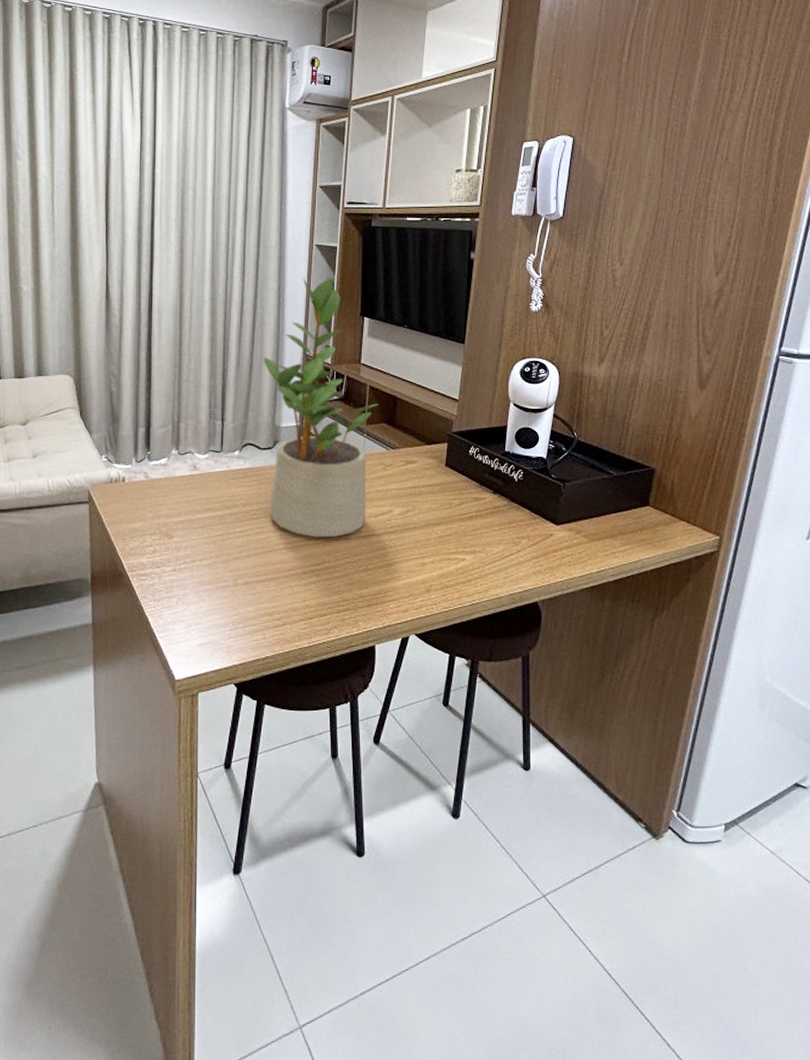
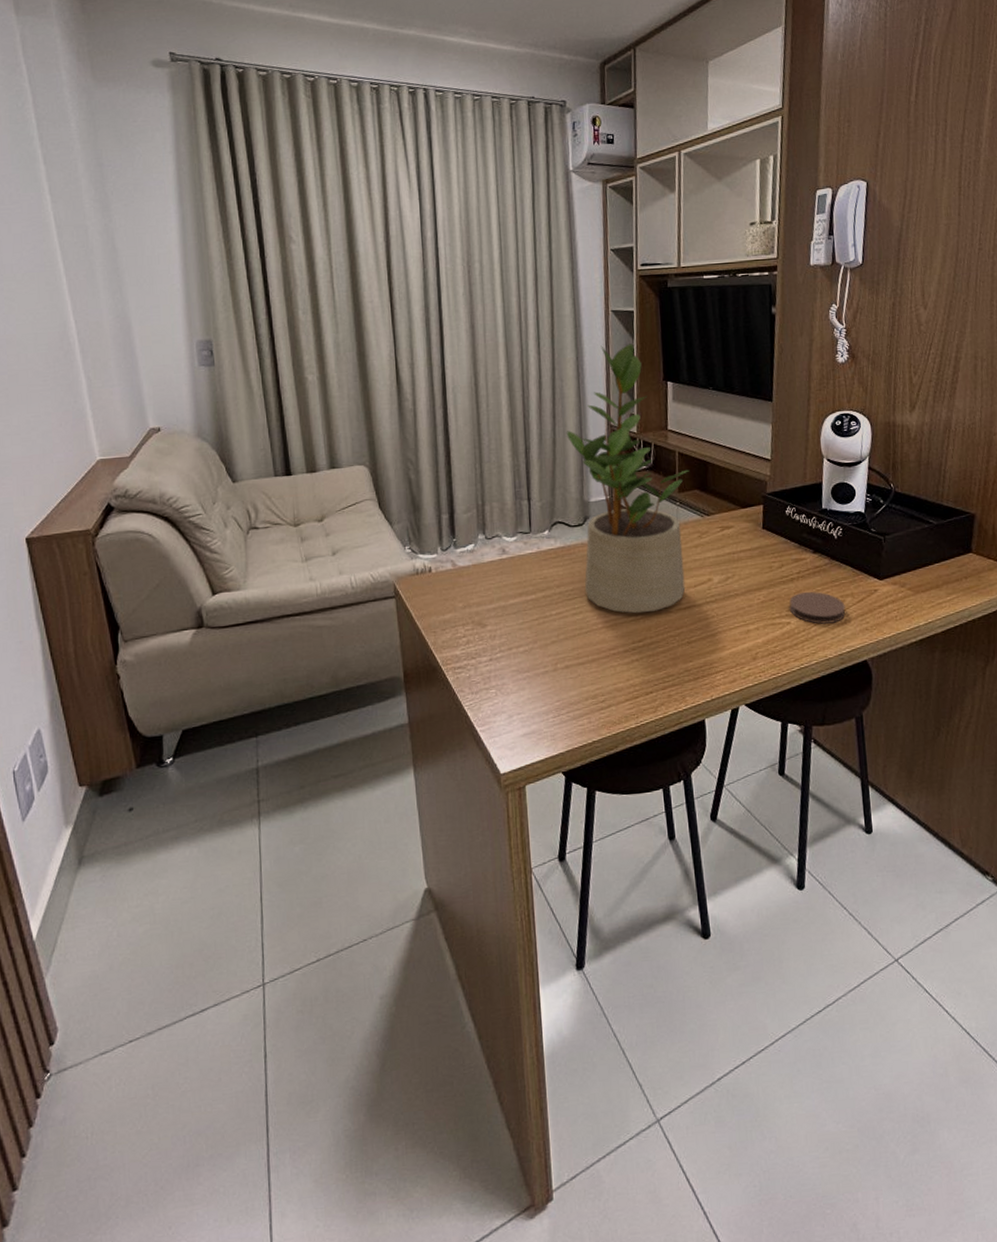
coaster: none [465,530,520,563] -> present [789,591,846,624]

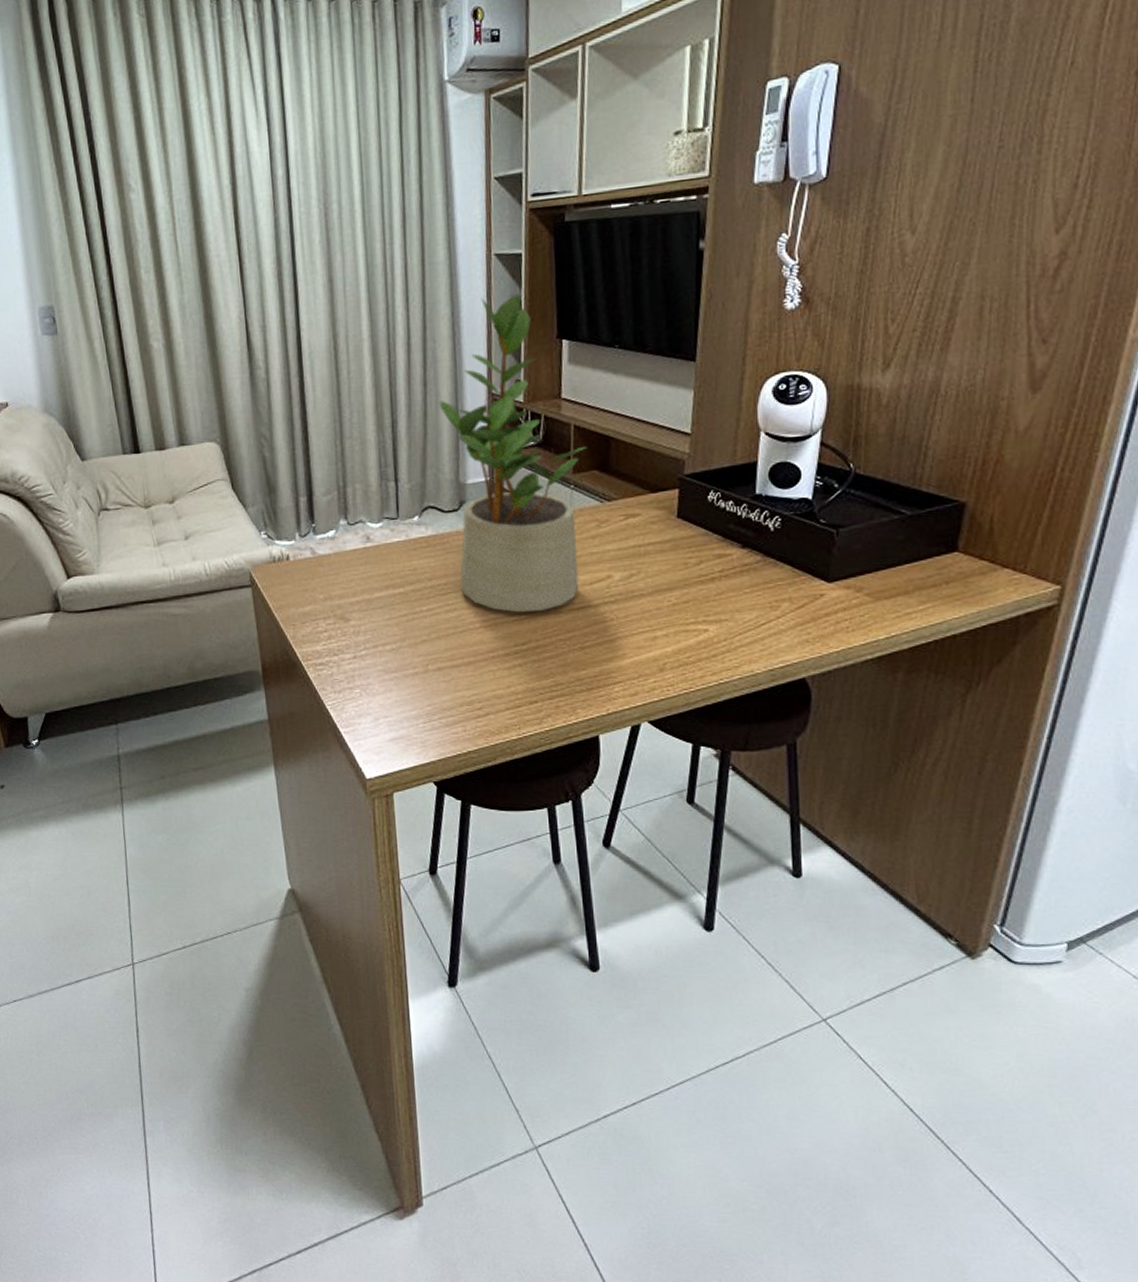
coaster: present [789,591,846,624] -> none [707,593,781,633]

